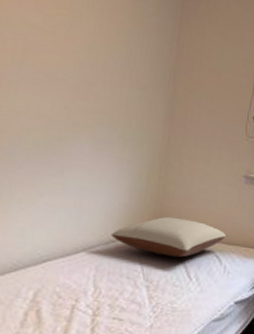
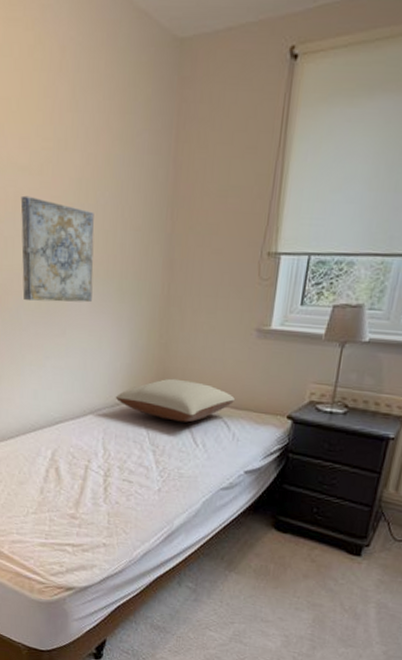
wall art: none [20,48,103,146] -> present [20,195,94,303]

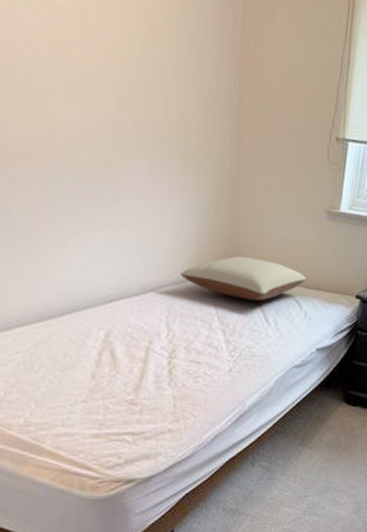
wall art: present [20,195,94,303] -> none [59,40,153,171]

